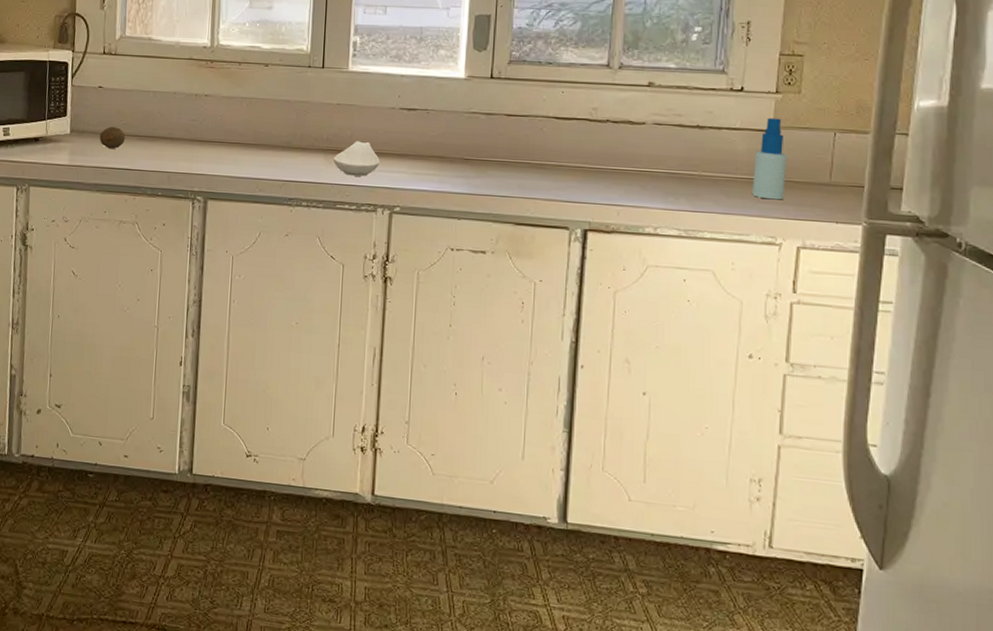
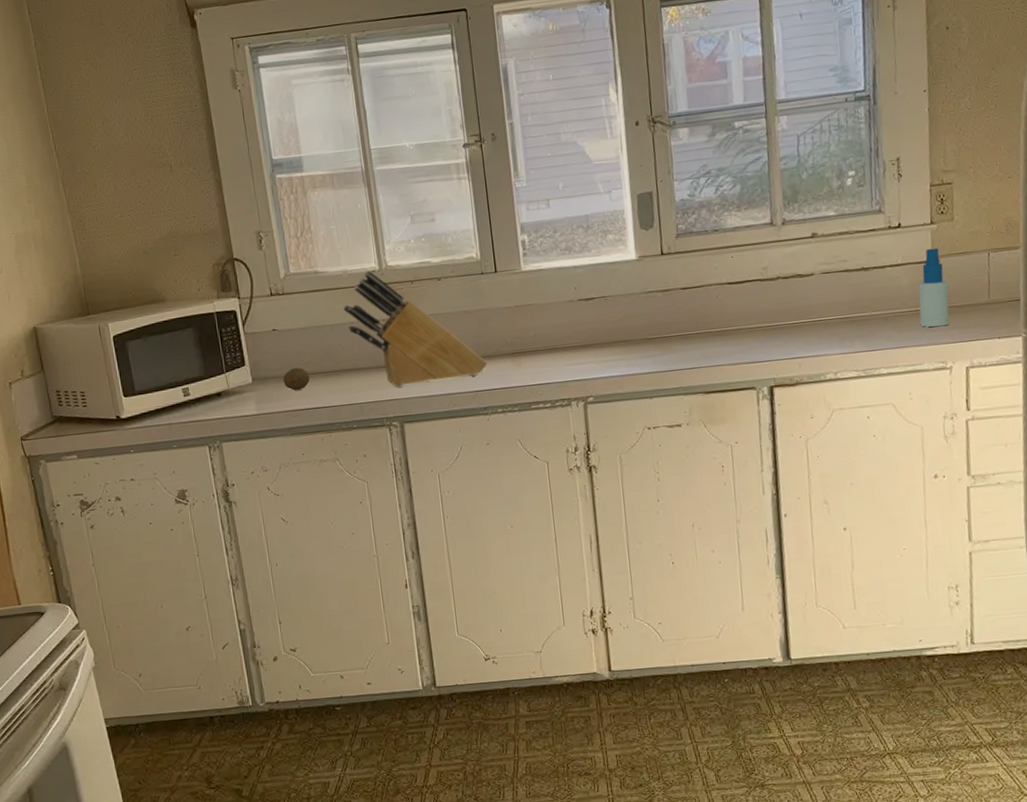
knife block: none [169,46,300,165] -> present [343,271,488,387]
spoon rest: present [333,141,380,177] -> none [520,338,567,375]

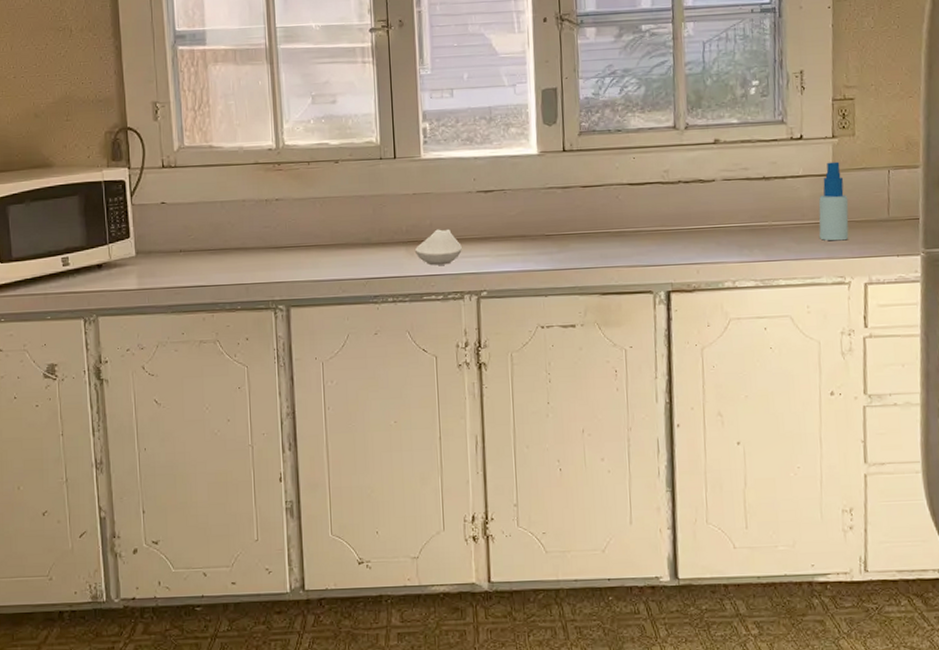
fruit: present [282,367,310,391] -> none [168,243,196,267]
knife block: present [343,271,488,387] -> none [236,149,381,270]
spoon rest: none [520,338,567,375] -> present [414,229,462,266]

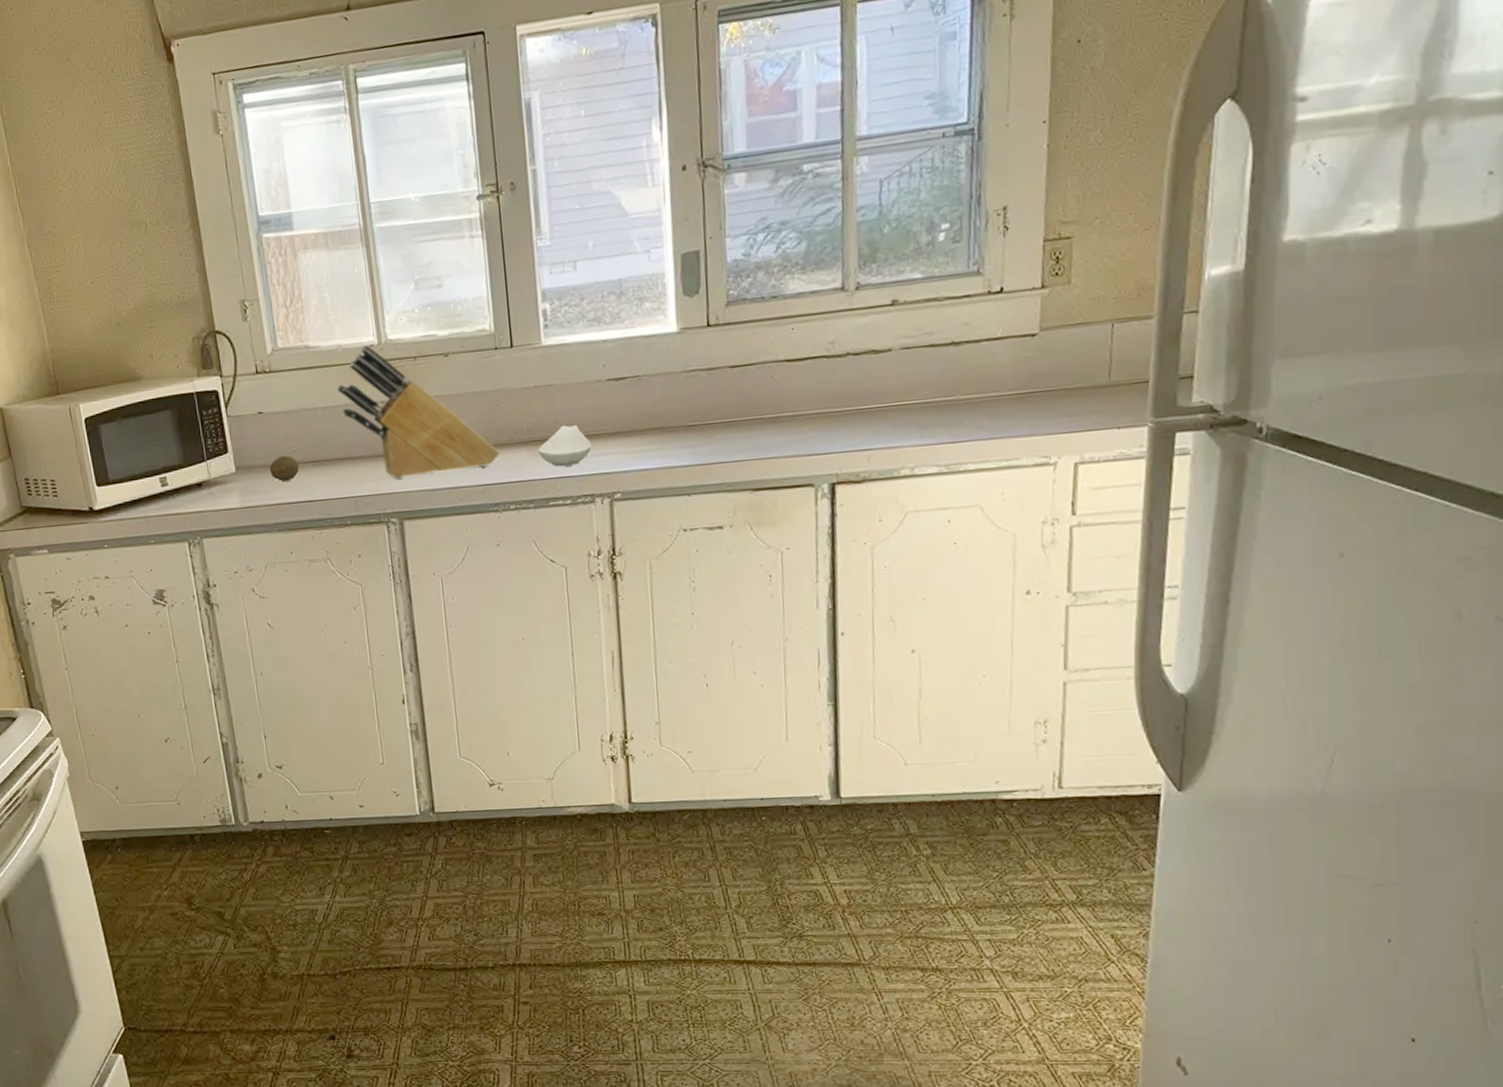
fruit: none [168,243,196,267] -> present [269,455,299,481]
knife block: none [236,149,381,270] -> present [337,345,500,479]
spray bottle: present [818,161,849,241] -> none [1019,317,1059,415]

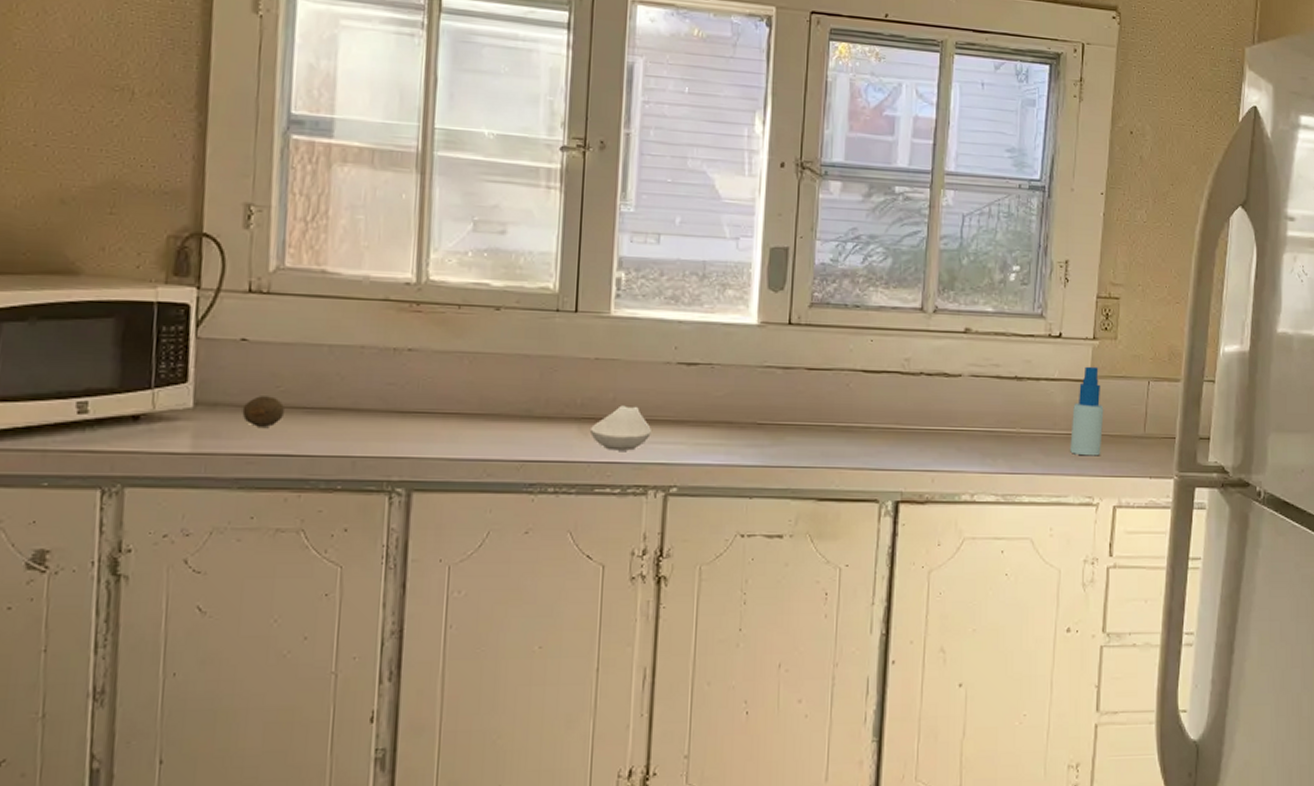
knife block: present [337,345,500,479] -> none [353,282,545,442]
spray bottle: none [1019,317,1059,415] -> present [1070,366,1104,456]

